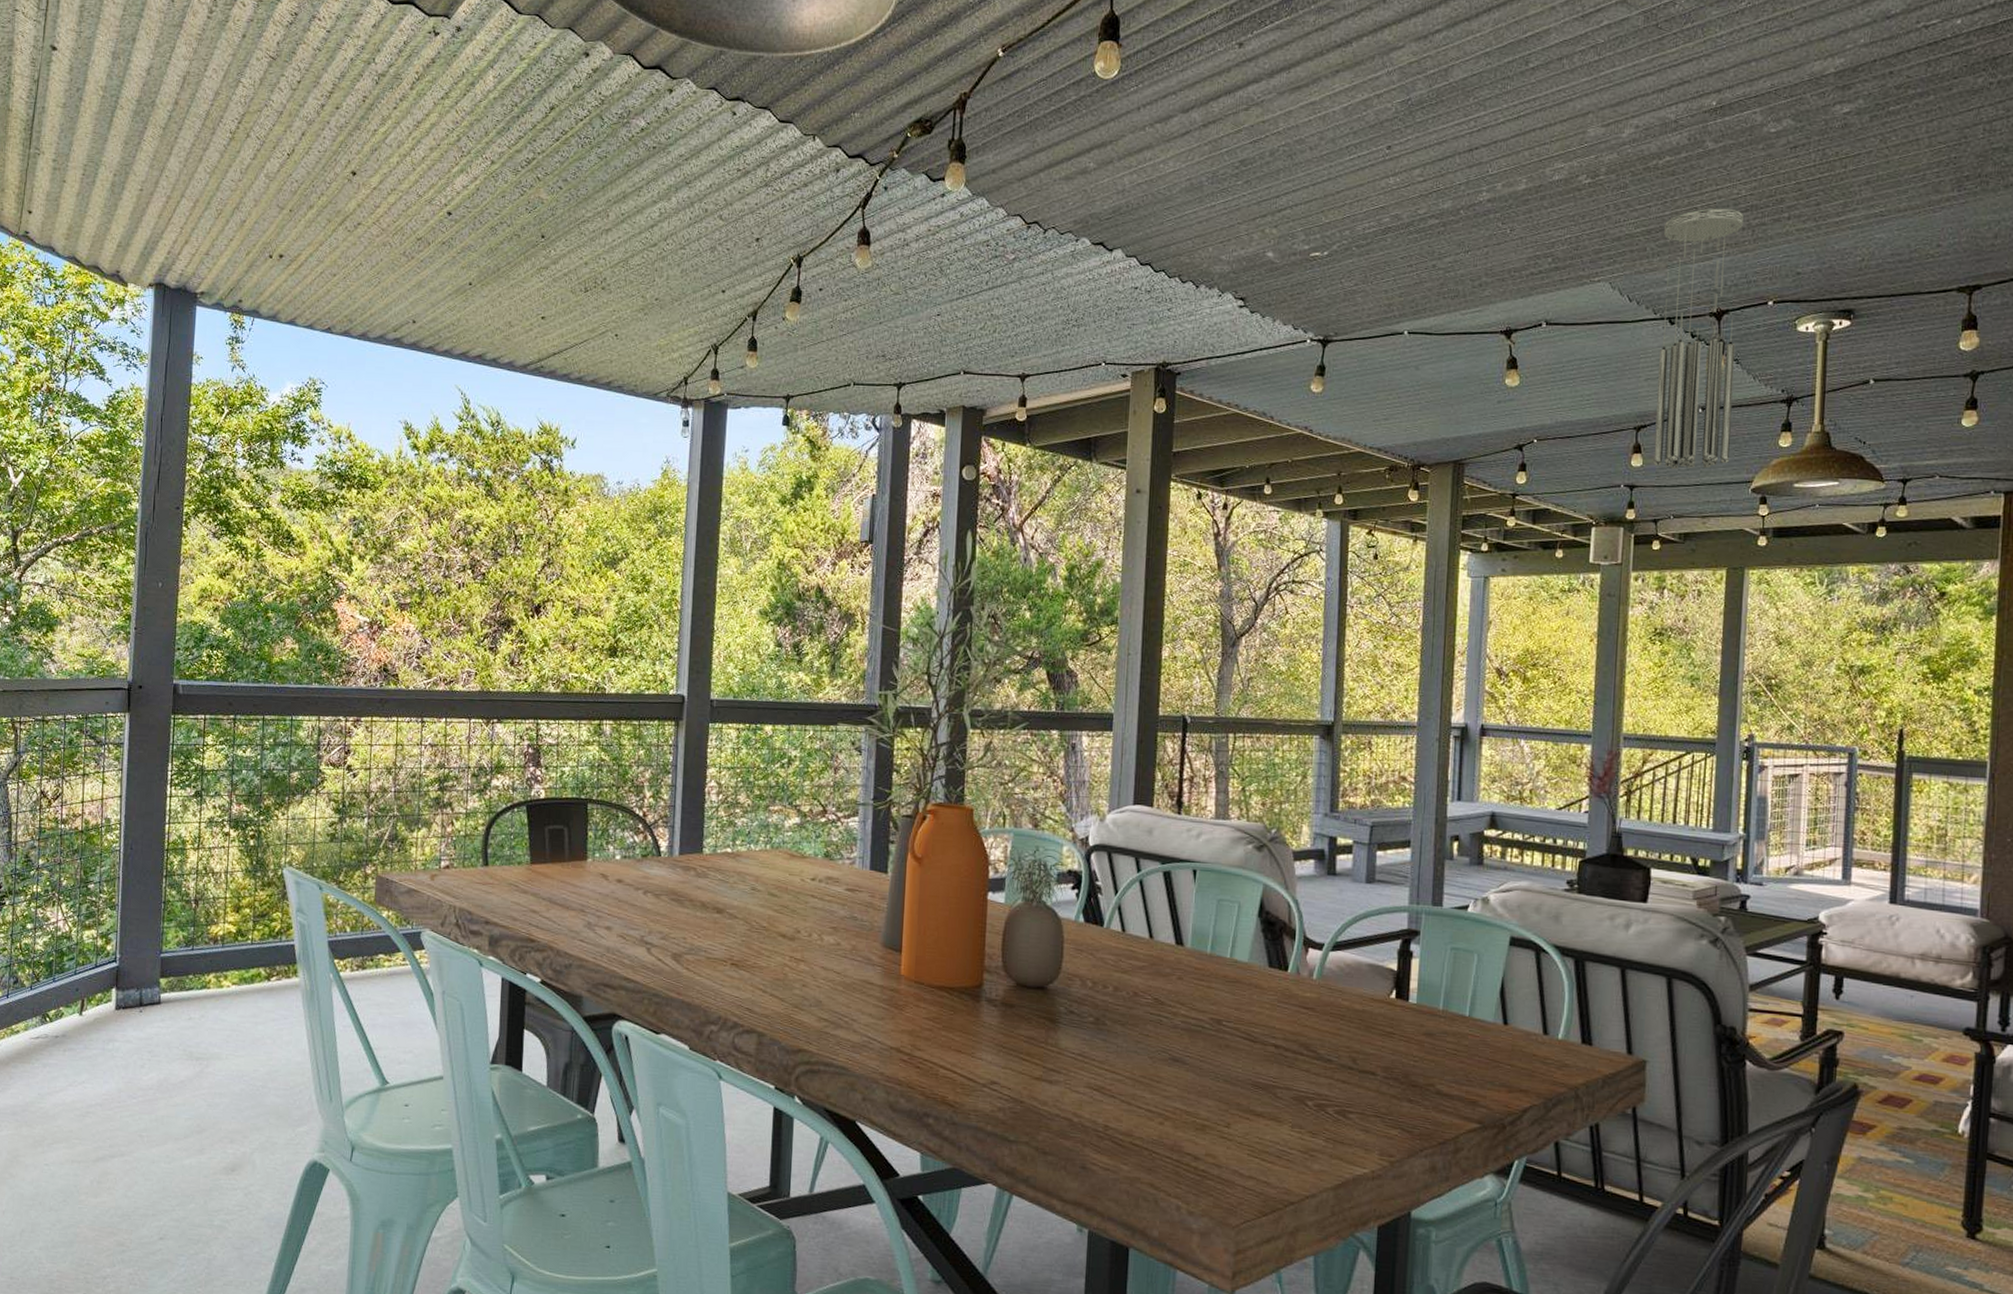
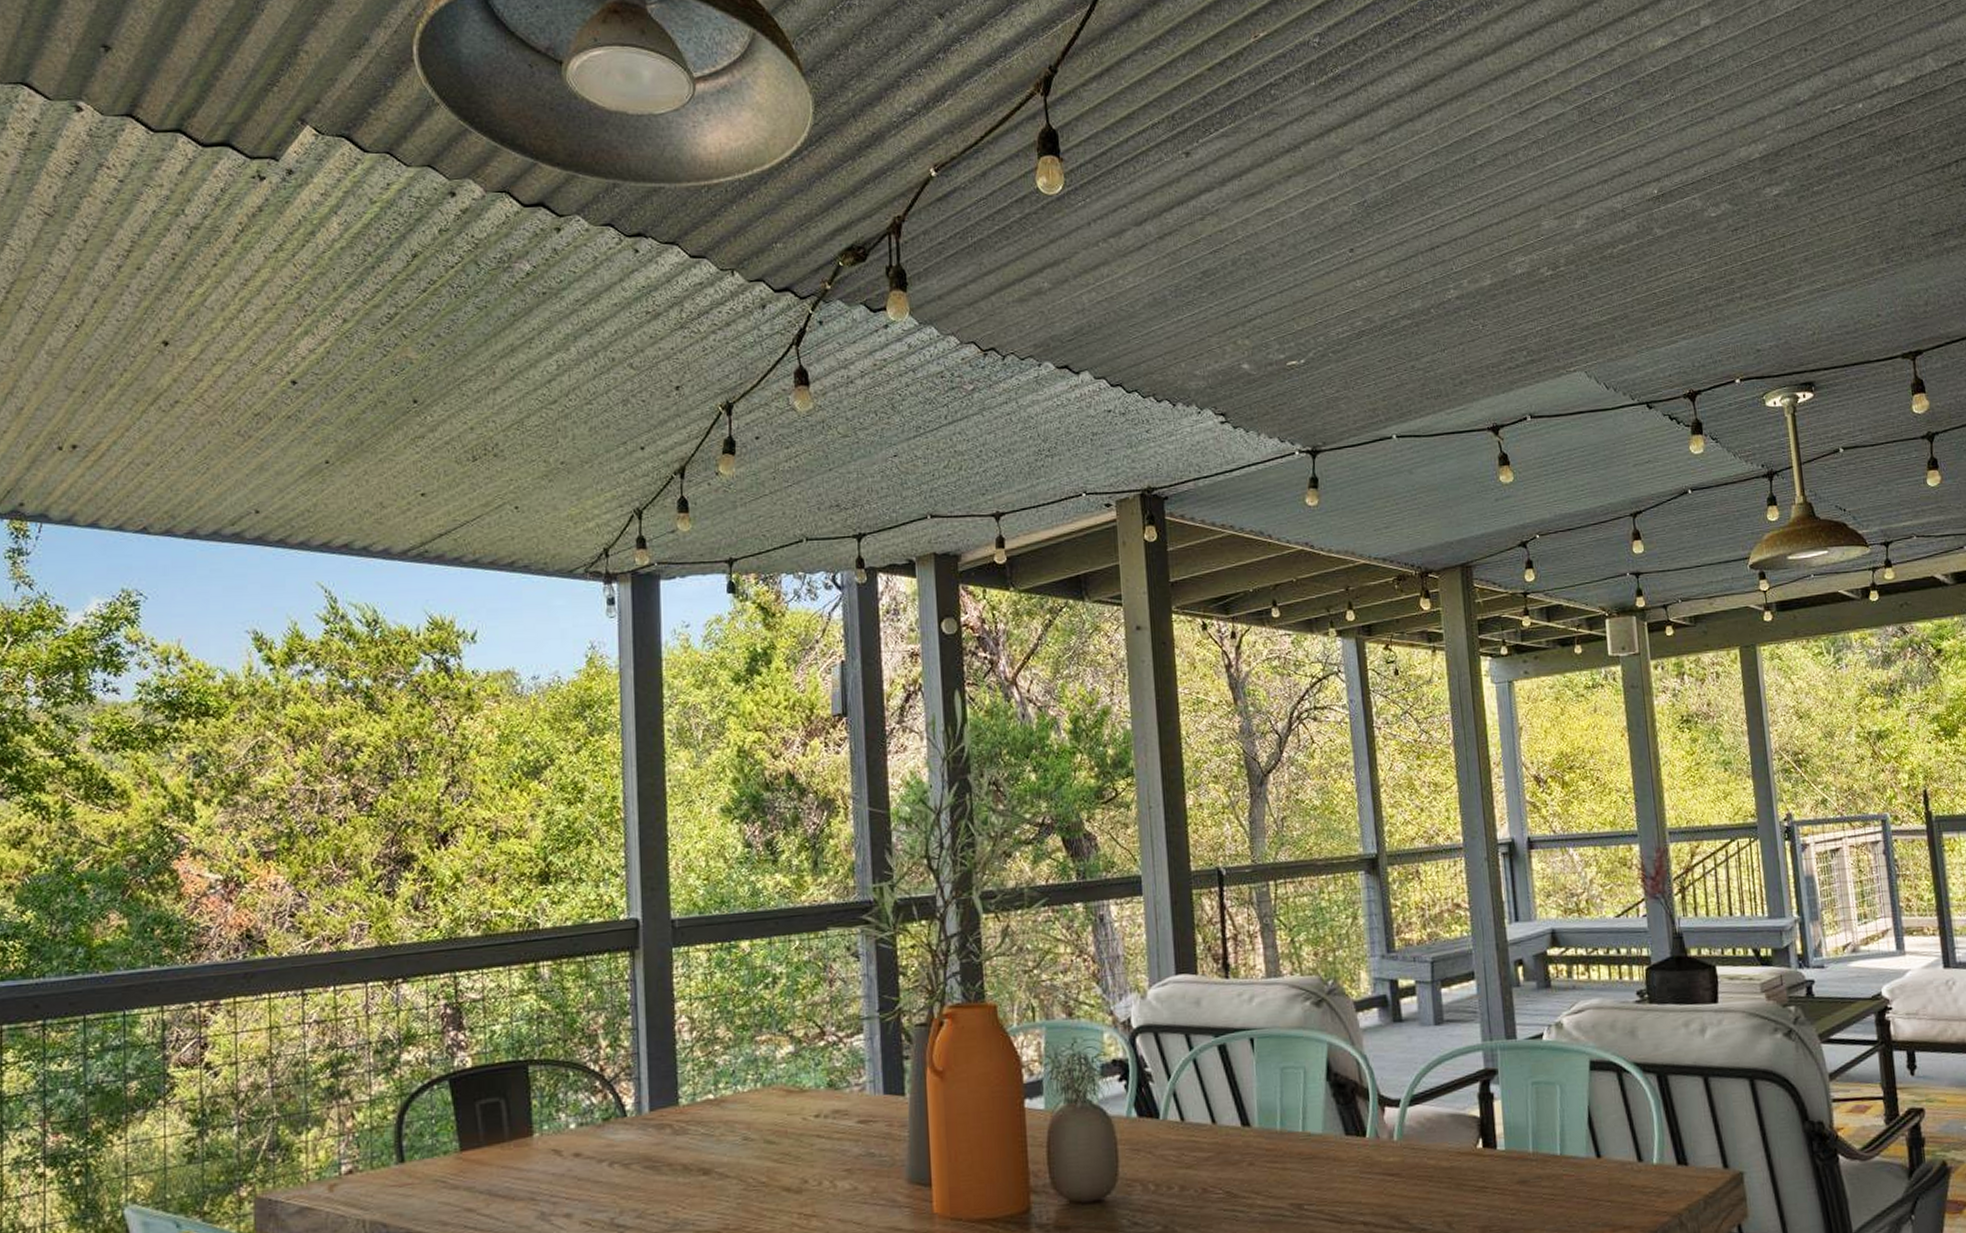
wind chime: present [1653,208,1743,470] -> none [1628,292,1724,553]

